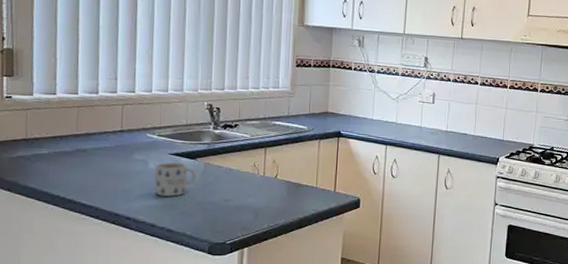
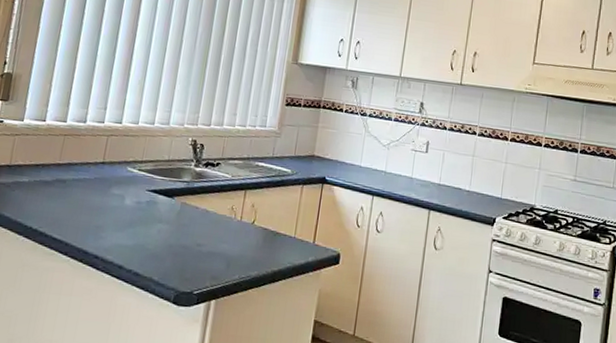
mug: present [154,162,197,197] -> none [127,199,172,237]

